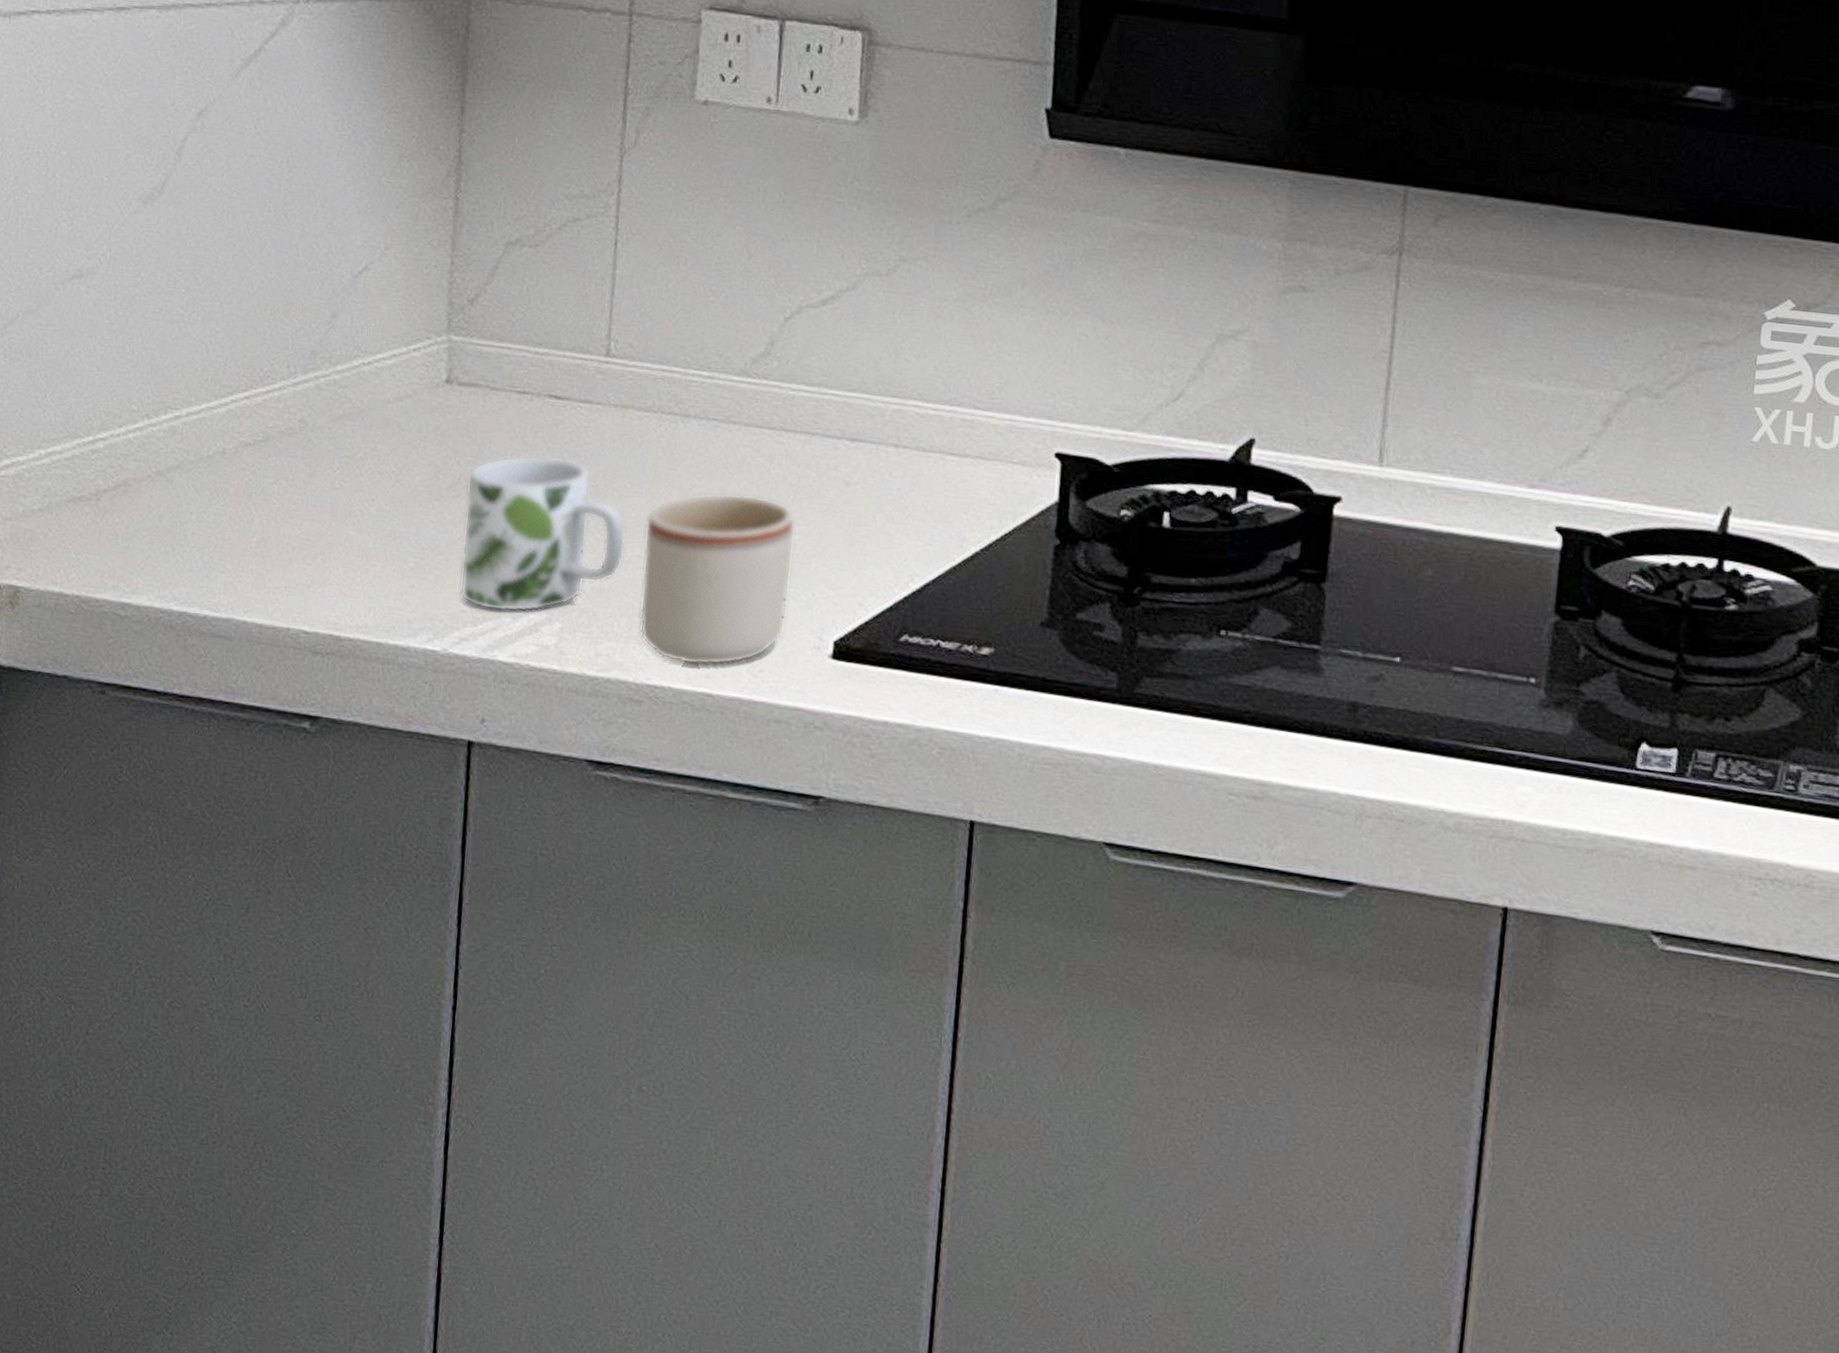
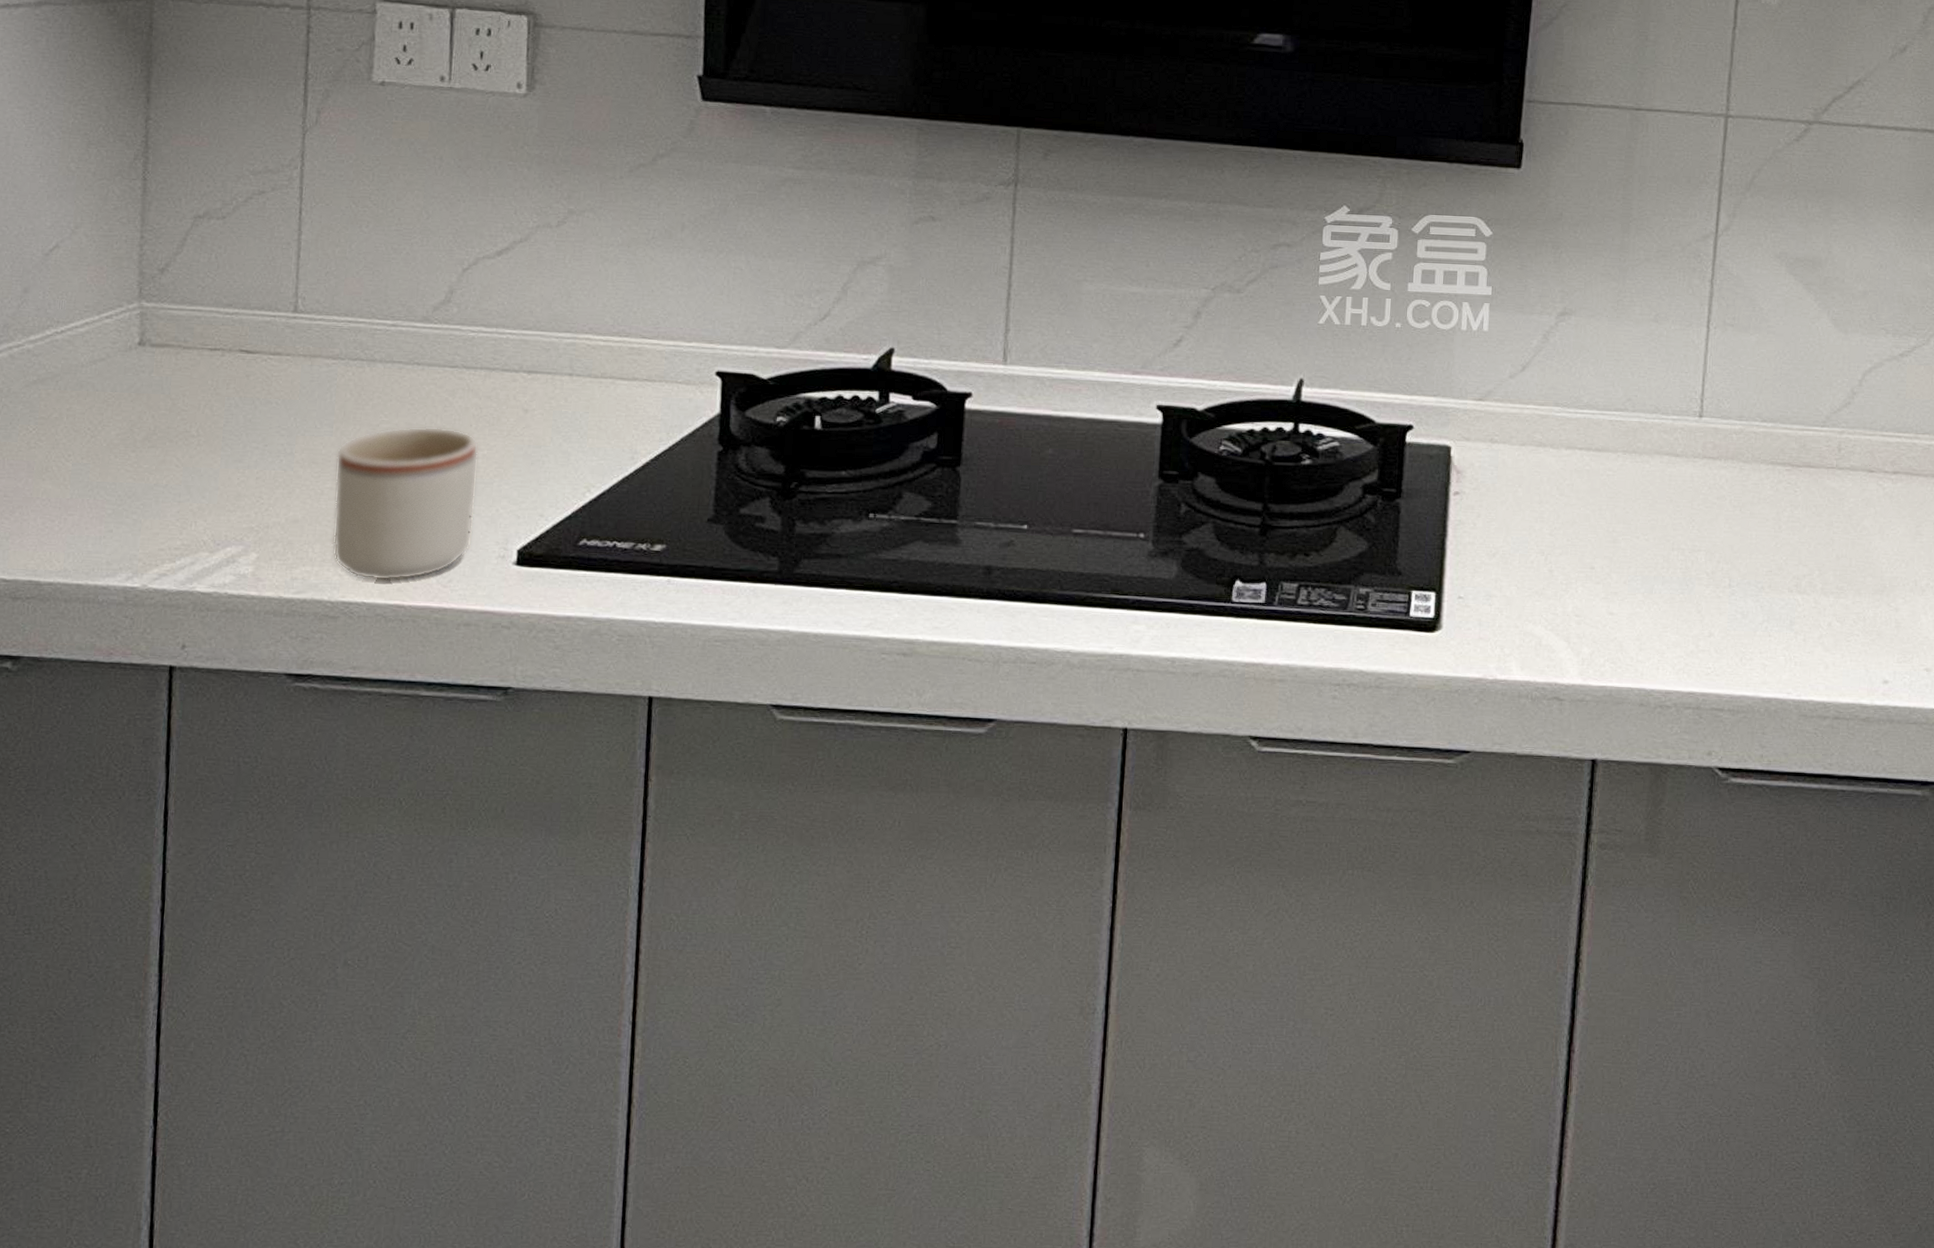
mug: present [459,455,626,612] -> none [157,405,318,547]

